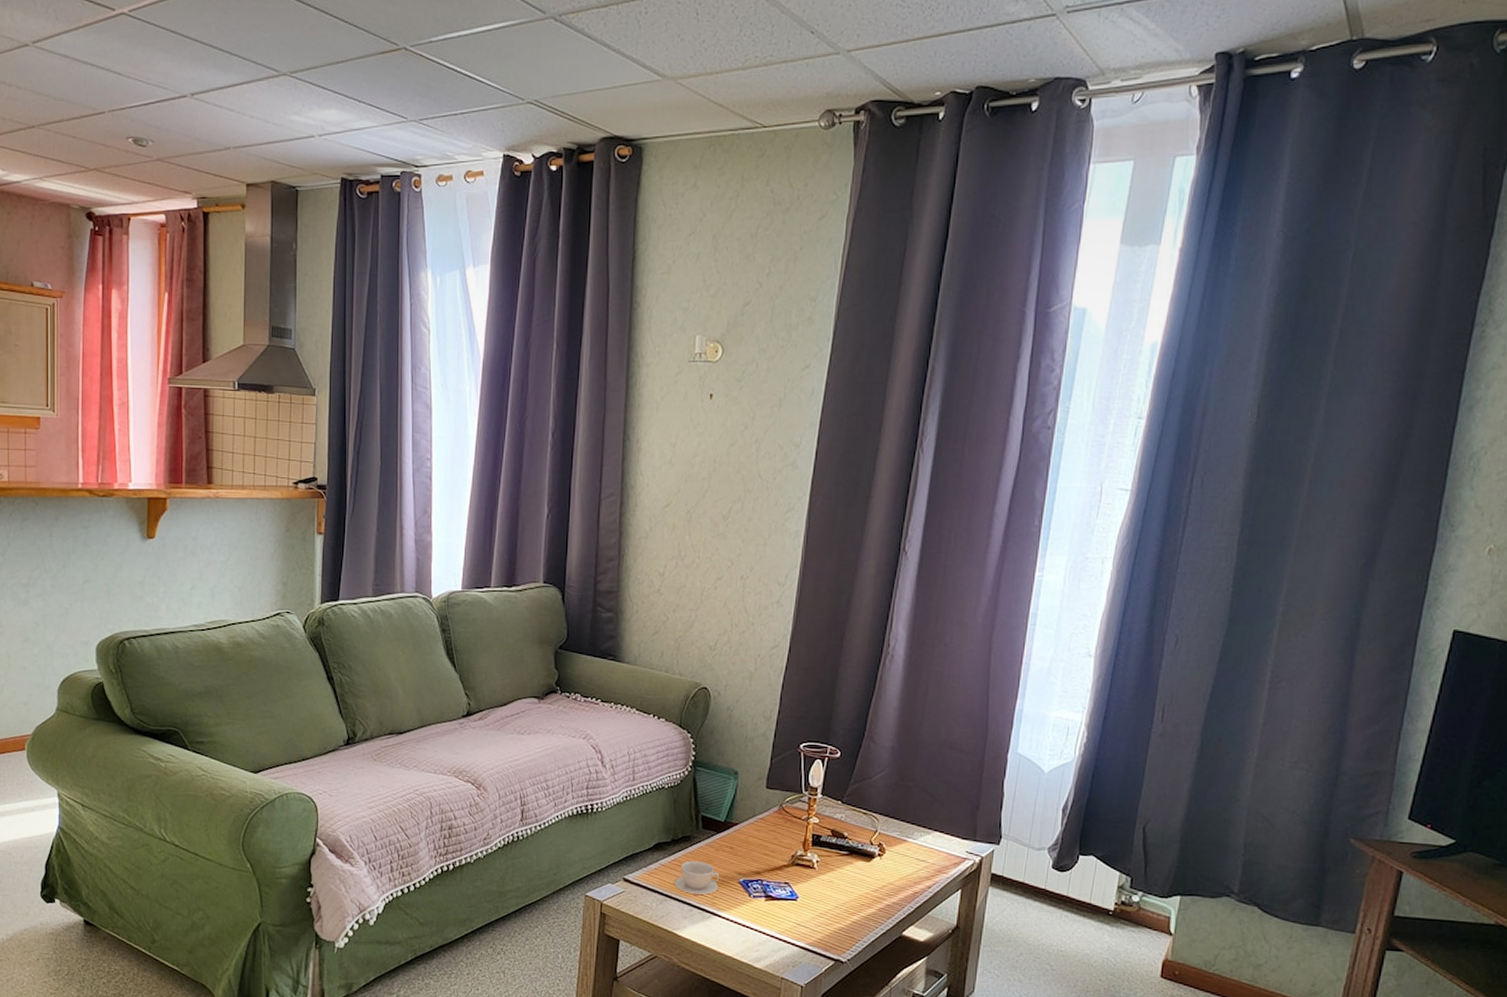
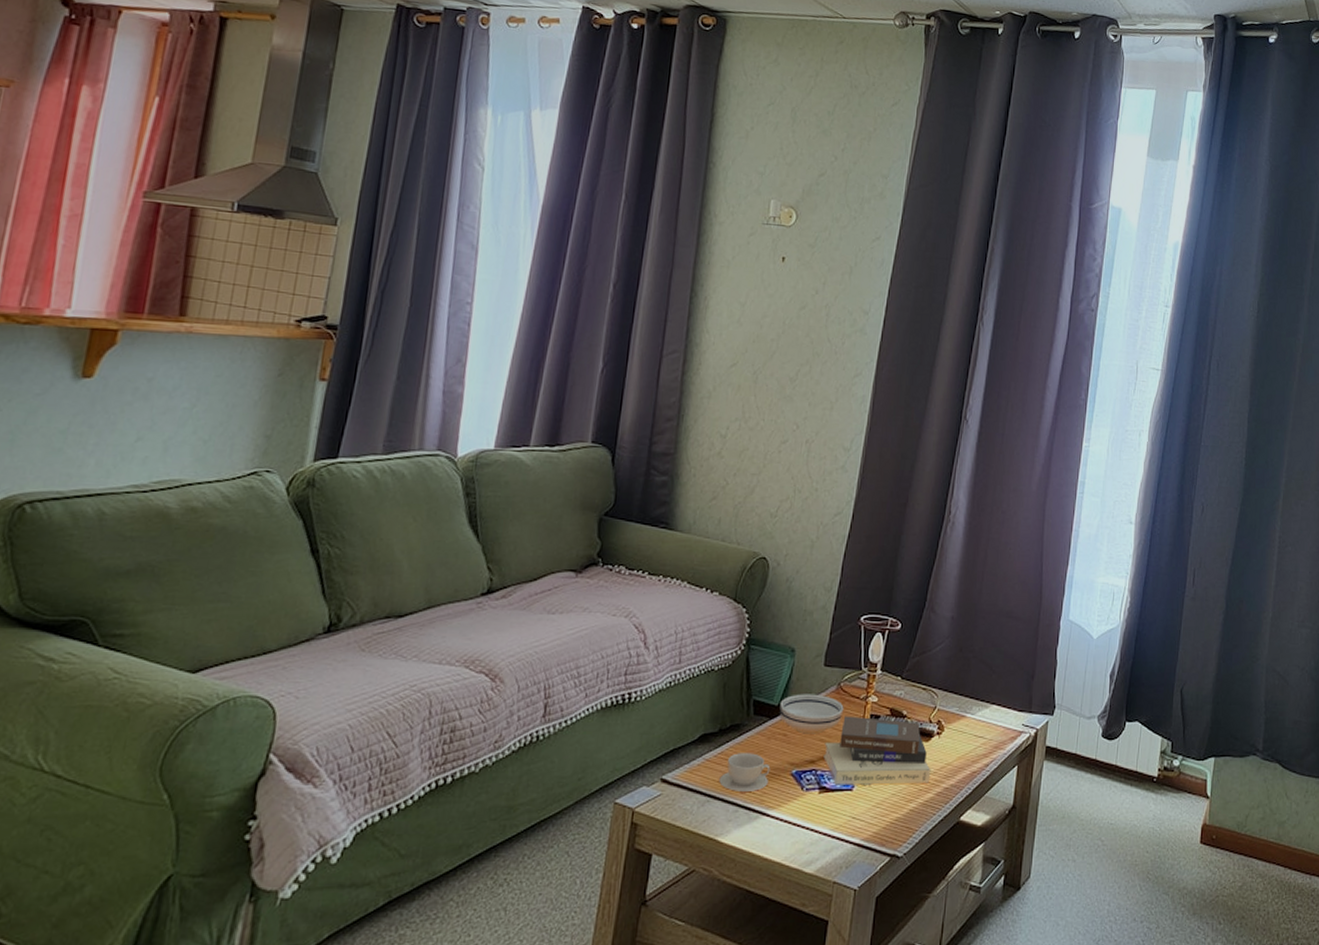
bowl: none [726,812,786,849] -> present [779,694,844,734]
books: none [768,834,873,900] -> present [823,716,931,785]

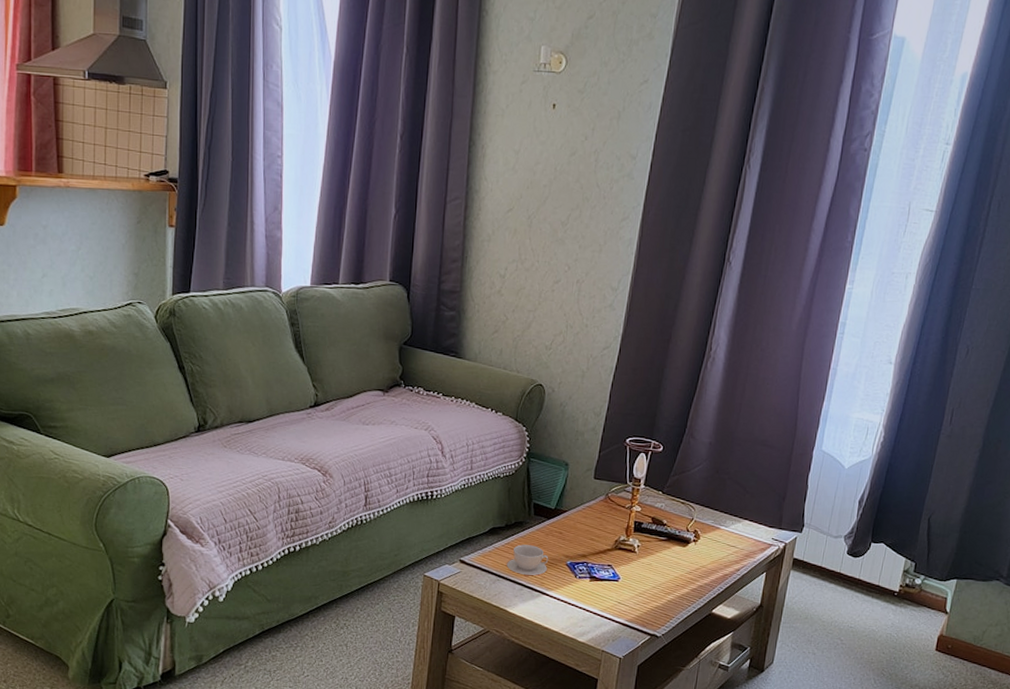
bowl: present [779,694,844,734] -> none [556,500,611,534]
books: present [823,716,931,785] -> none [594,521,687,581]

